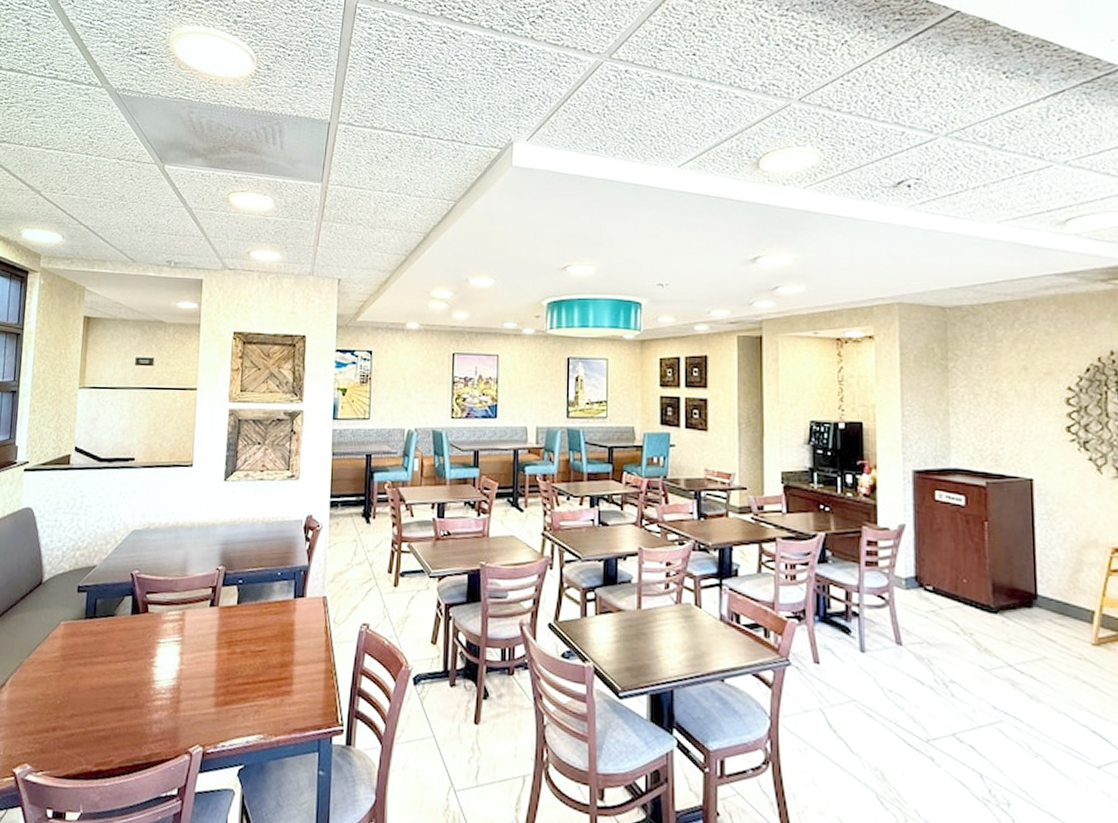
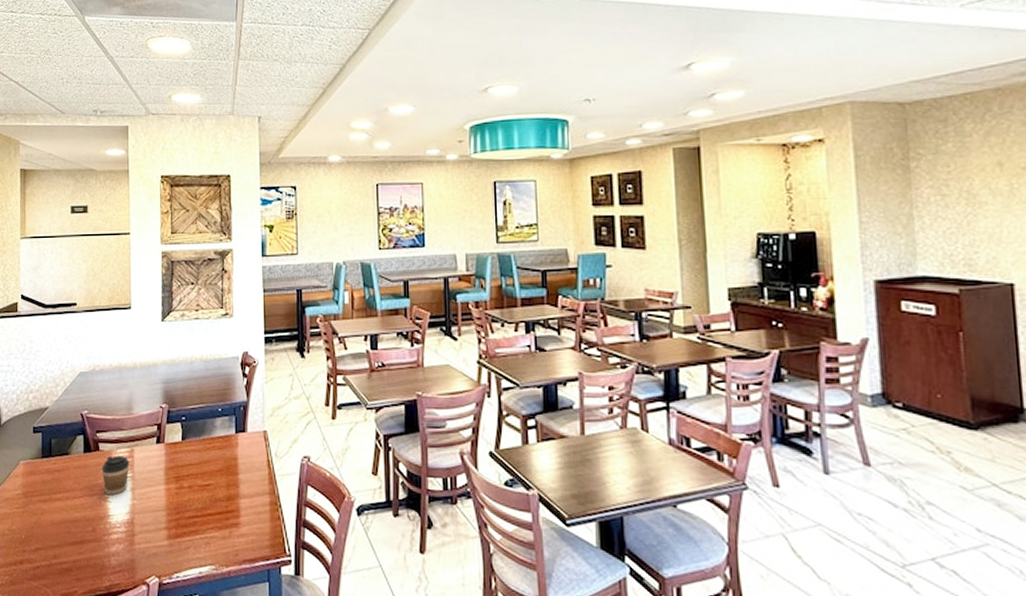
coffee cup: none [149,618,180,661] -> present [101,455,130,496]

